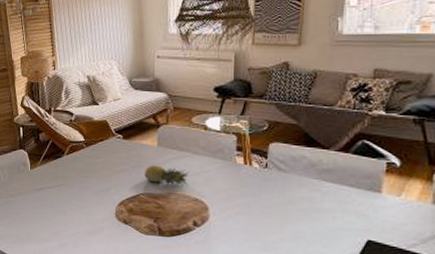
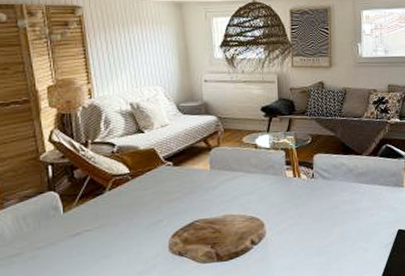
fruit: present [145,165,189,187] -> none [198,189,243,208]

